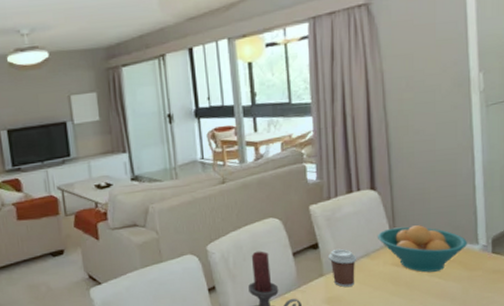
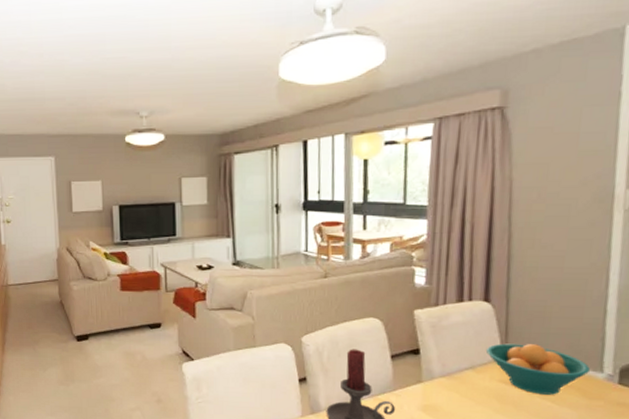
coffee cup: present [328,248,357,288] -> none [429,357,461,398]

